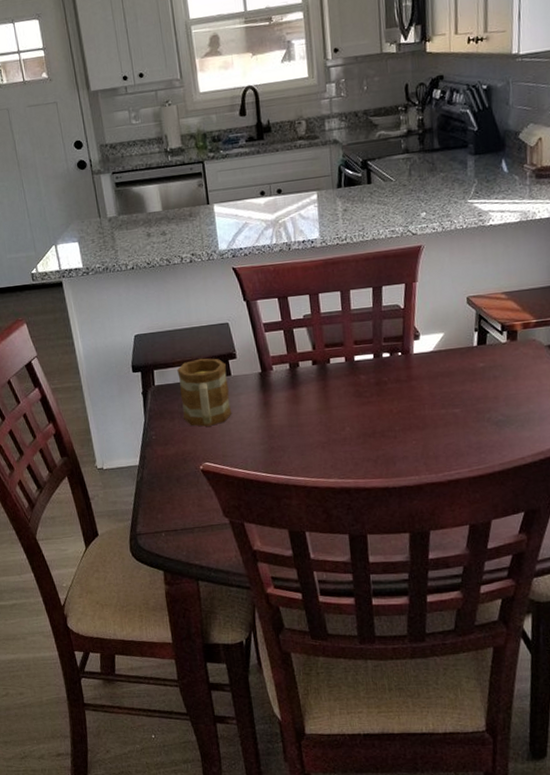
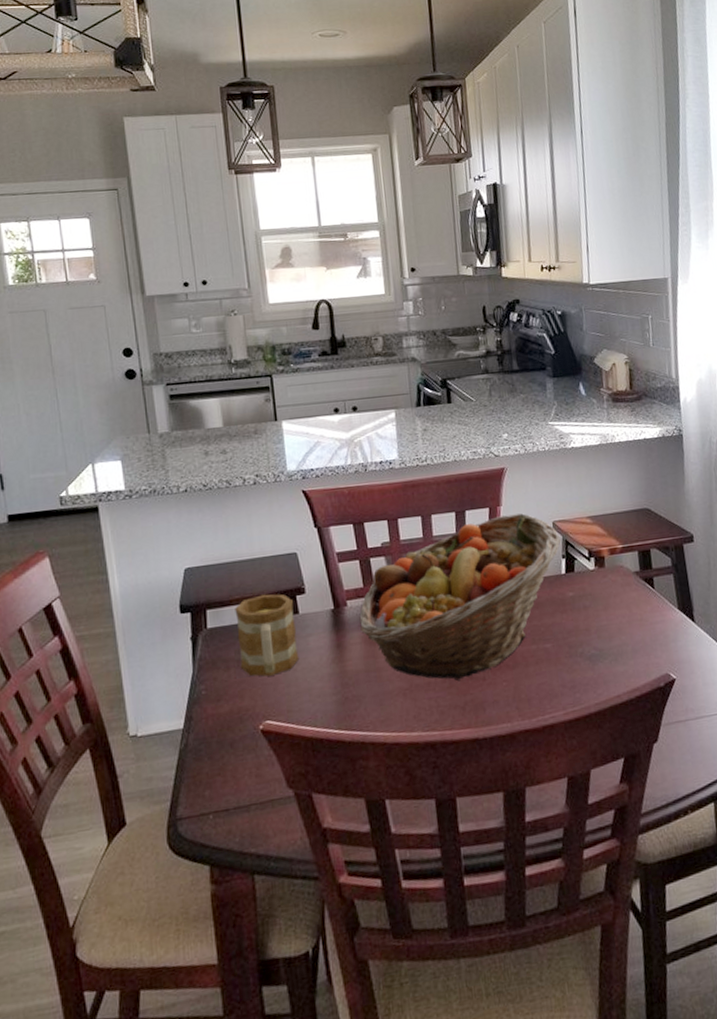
fruit basket: none [284,289,475,438] -> present [359,513,562,681]

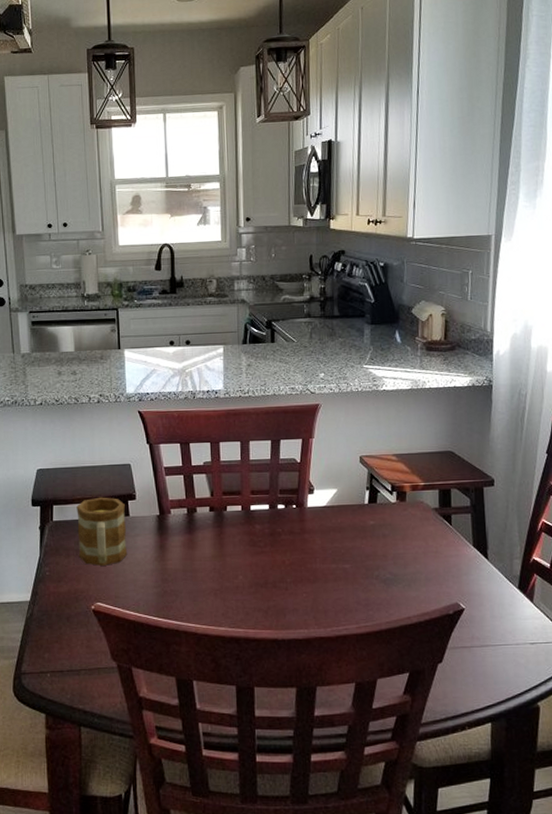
fruit basket: present [359,513,562,681] -> none [181,446,367,587]

